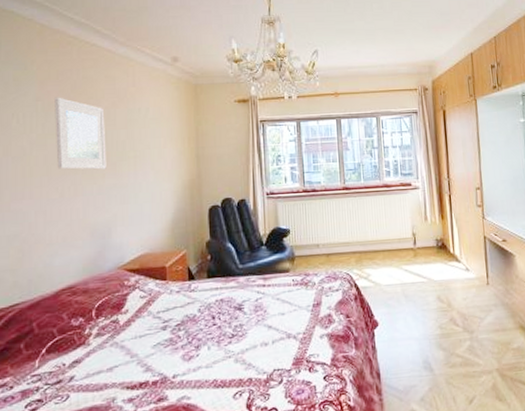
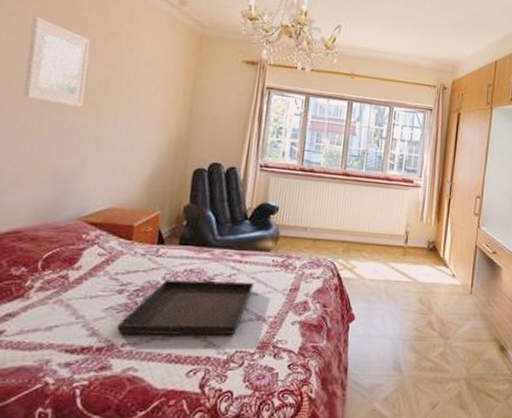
serving tray: none [166,303,280,368] -> present [116,279,255,336]

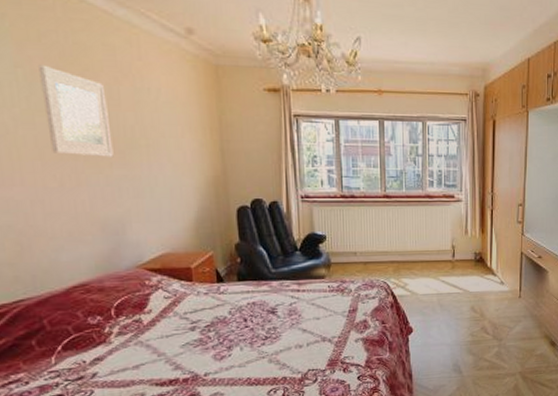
serving tray: present [116,279,255,336] -> none [196,308,315,366]

